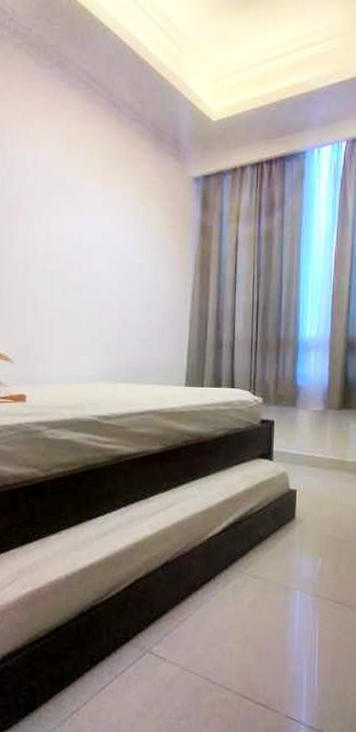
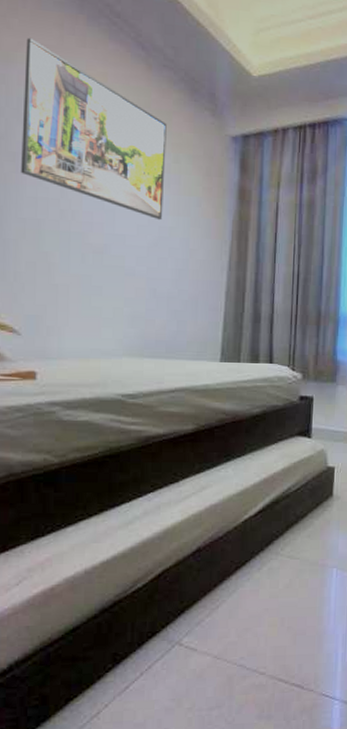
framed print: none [14,106,136,258] -> present [21,37,167,221]

